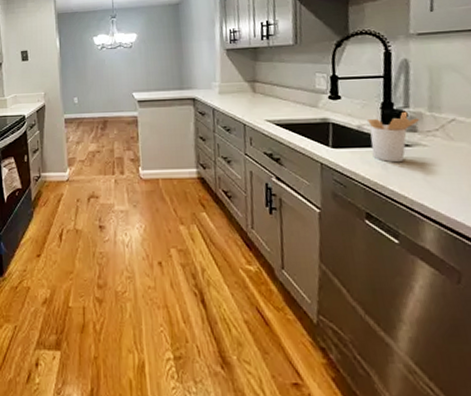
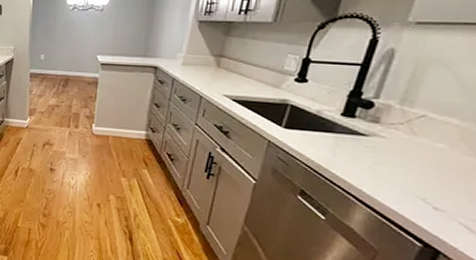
utensil holder: present [368,111,420,163] -> none [324,101,387,150]

